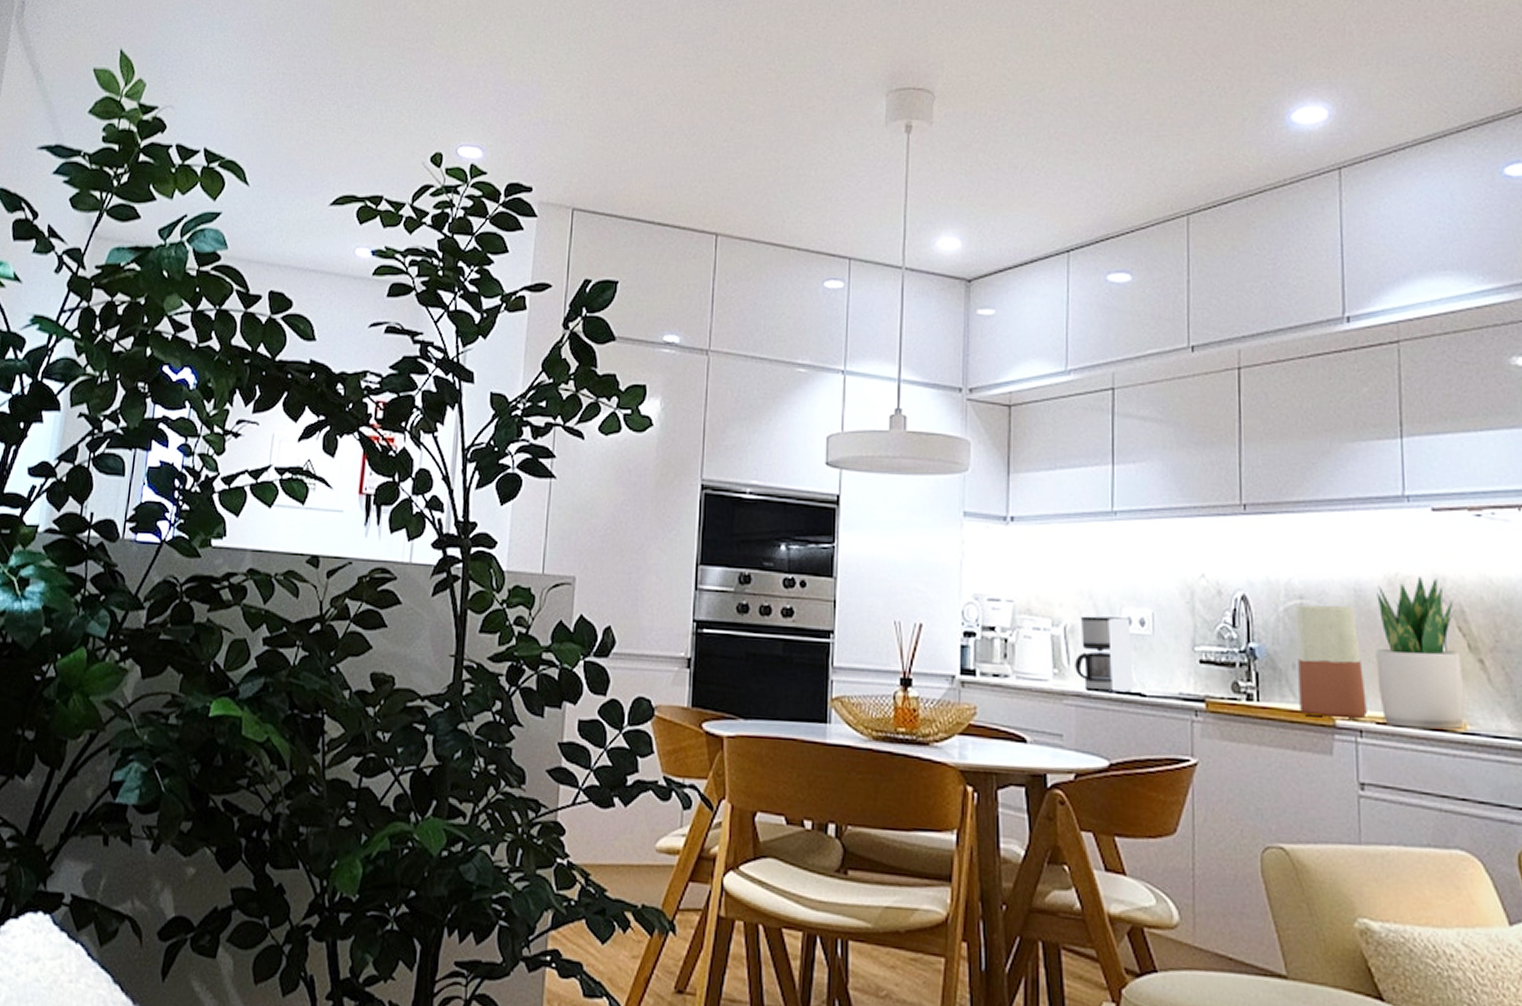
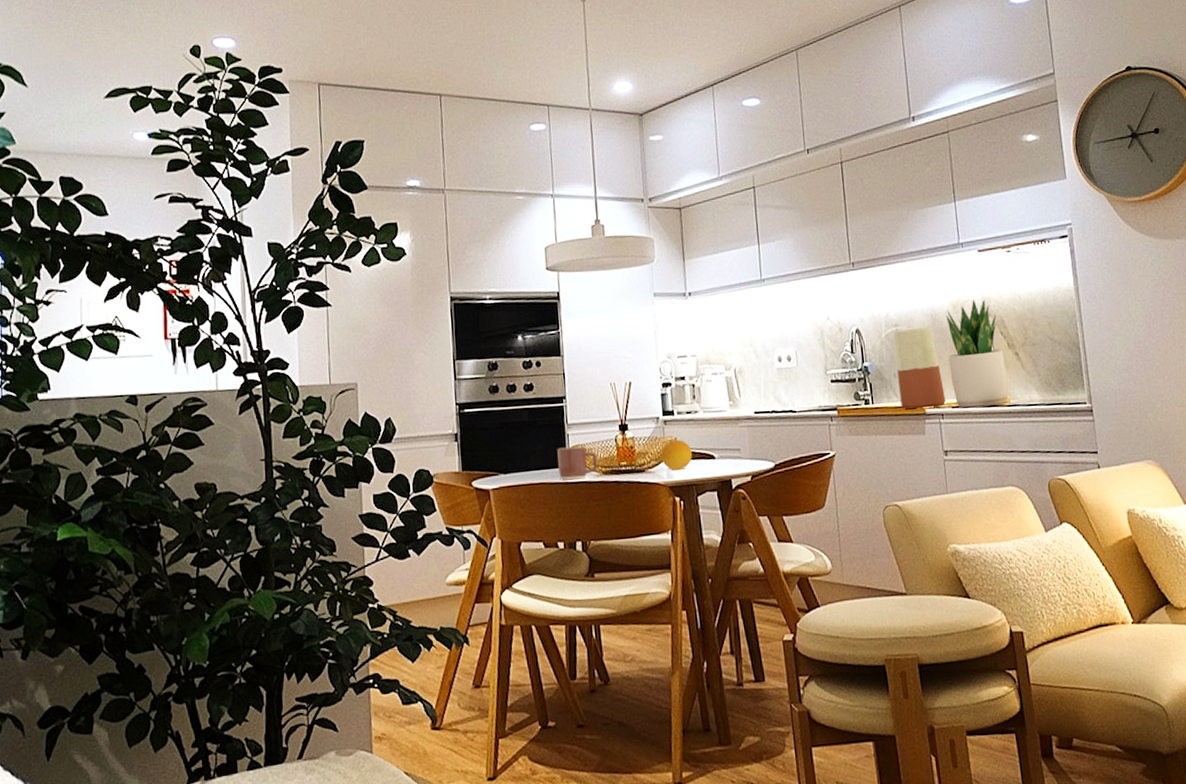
mug: none [815,696,868,742] -> present [557,446,598,480]
fruit: none [953,709,995,750] -> present [661,440,692,470]
coffee maker: present [1075,616,1134,693] -> none [744,357,787,414]

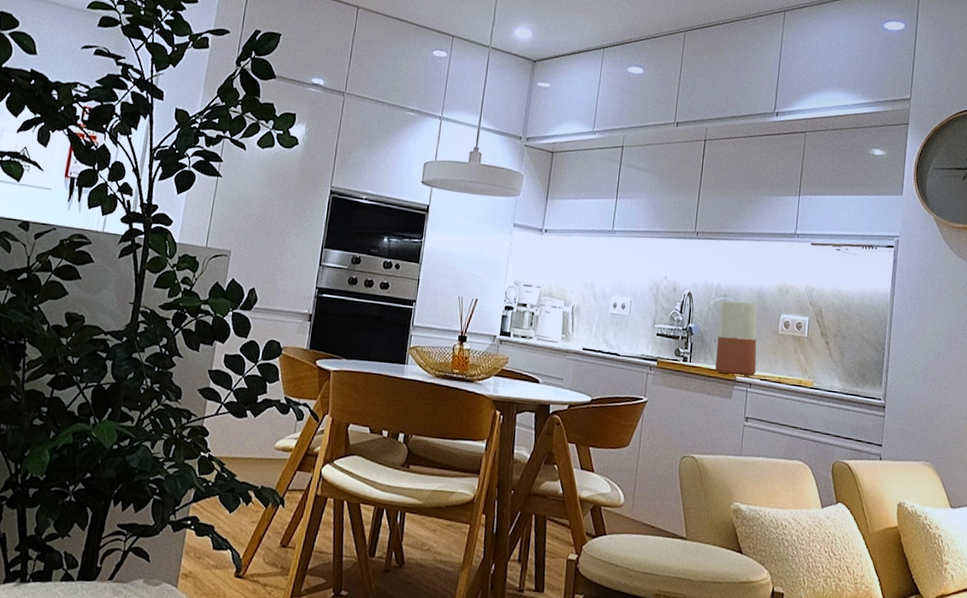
mug: present [557,446,598,480] -> none [396,345,434,378]
fruit: present [661,440,692,470] -> none [491,359,520,387]
planter: present [946,299,1009,408] -> none [764,287,817,386]

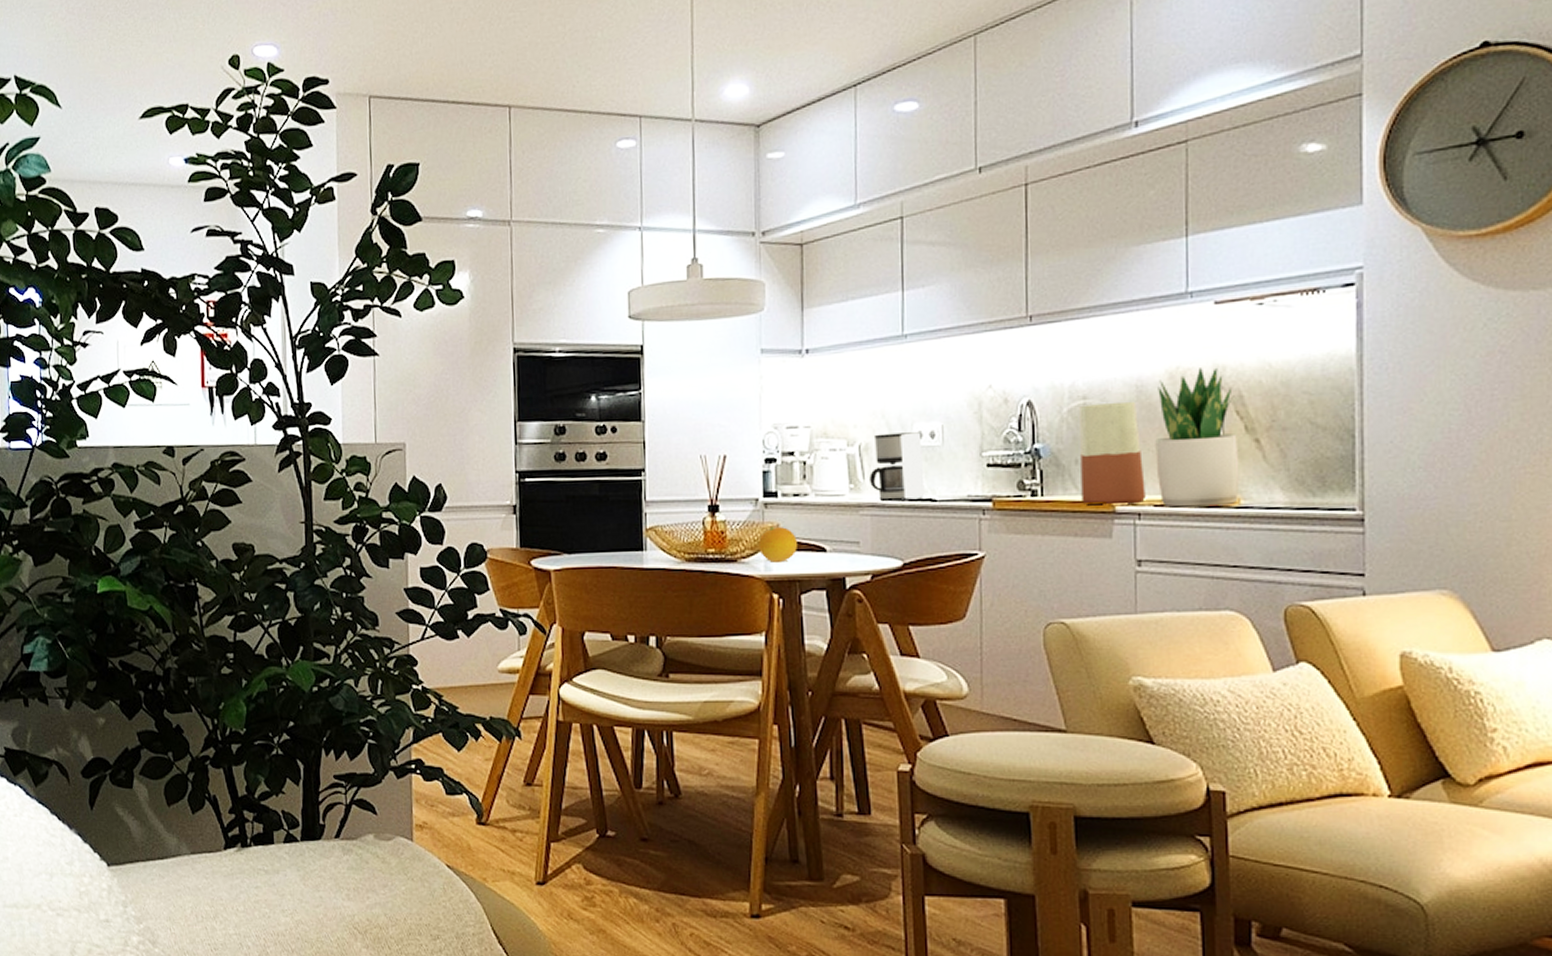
fruit: none [491,359,520,387] -> present [758,527,797,562]
coffee maker: none [576,300,616,353] -> present [869,432,925,501]
planter: none [764,287,817,386] -> present [1155,367,1240,508]

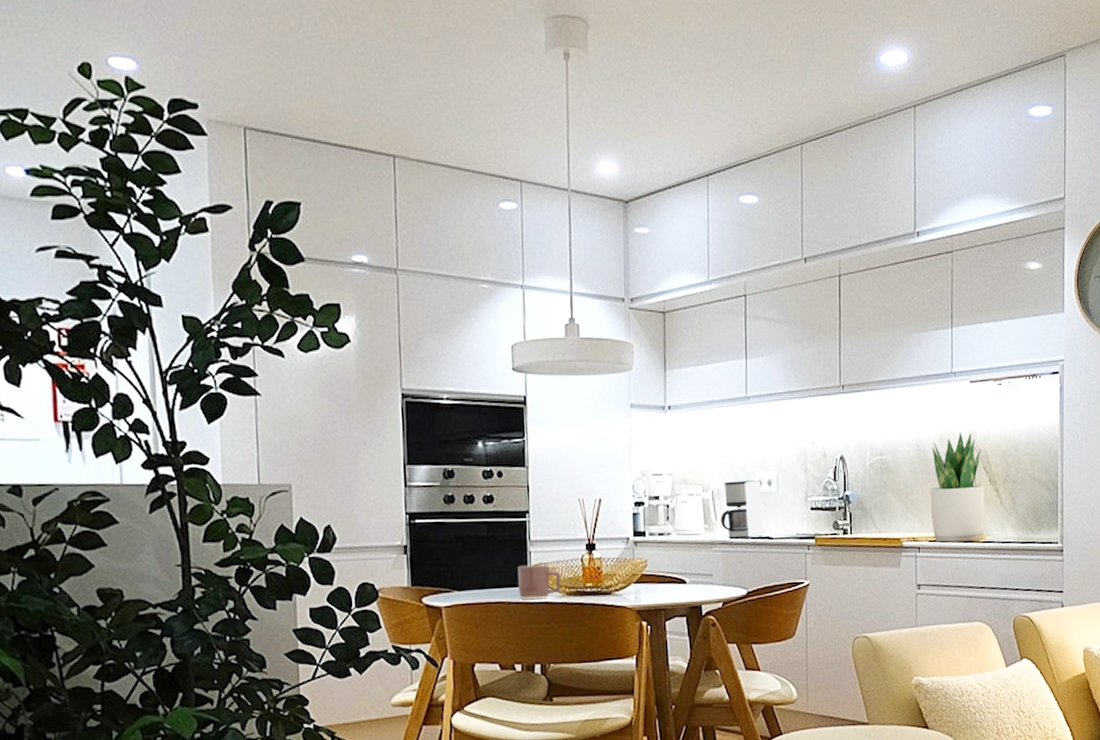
mug: none [632,527,680,566] -> present [518,564,562,600]
fruit: present [758,527,797,562] -> none [630,563,662,594]
vase: present [1079,401,1146,506] -> none [878,457,923,542]

